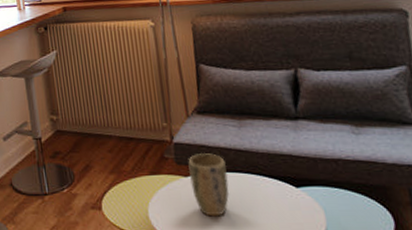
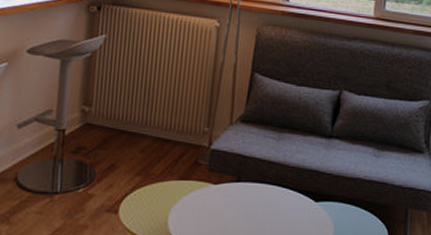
plant pot: present [188,153,230,217] -> none [218,162,258,226]

